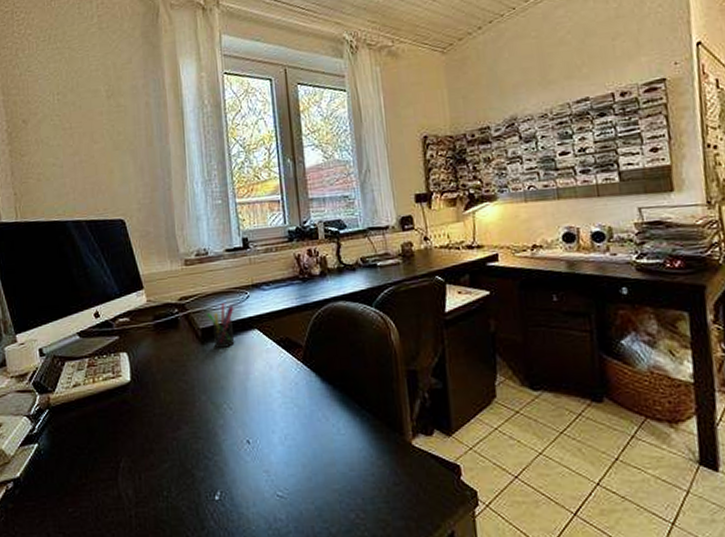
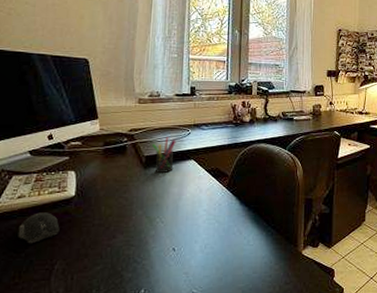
computer mouse: none [78,402,120,439] -> present [18,212,60,244]

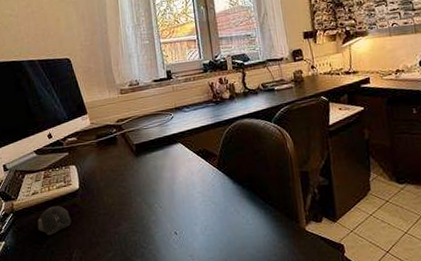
pen holder: present [152,137,176,173] -> none [139,123,163,159]

